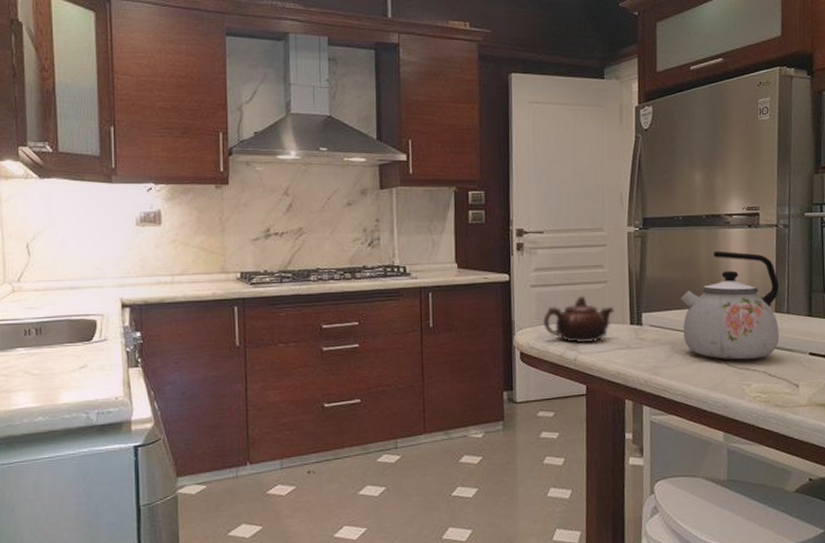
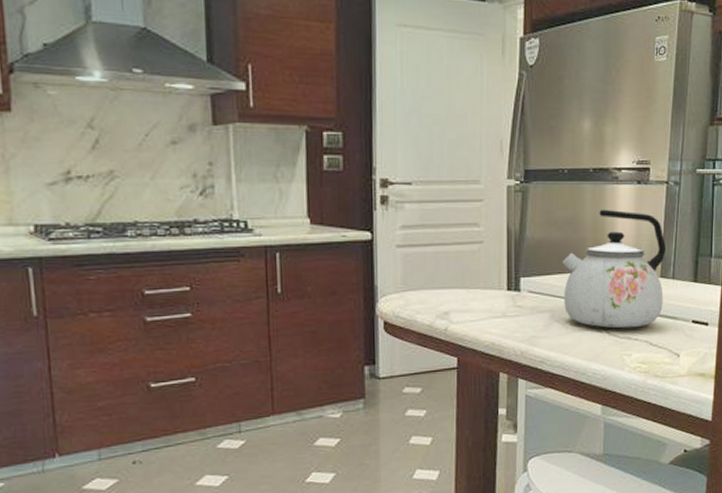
teapot: present [543,295,615,344] -> none [410,257,491,312]

